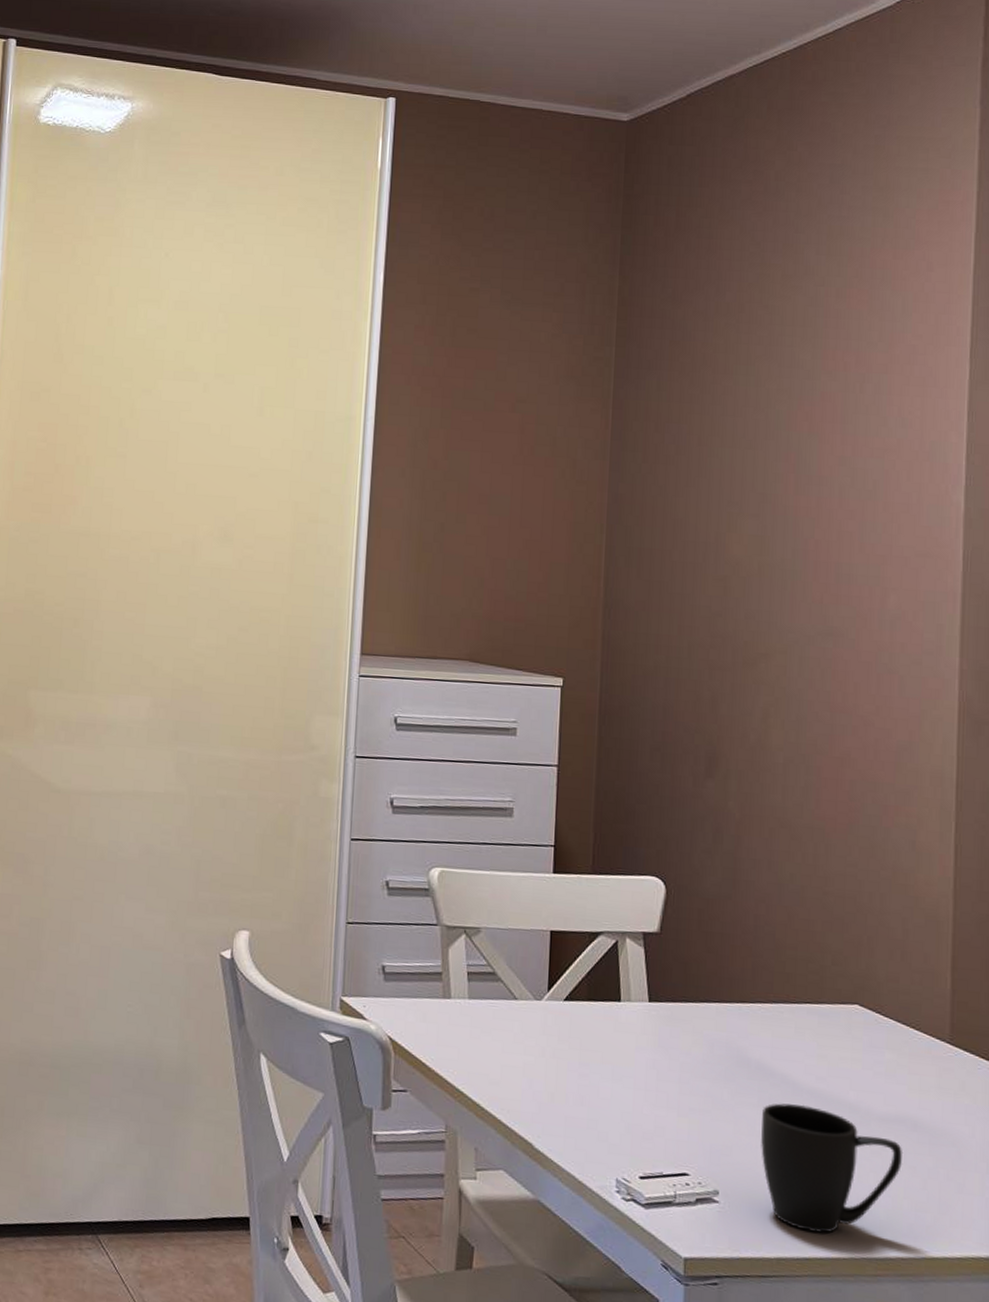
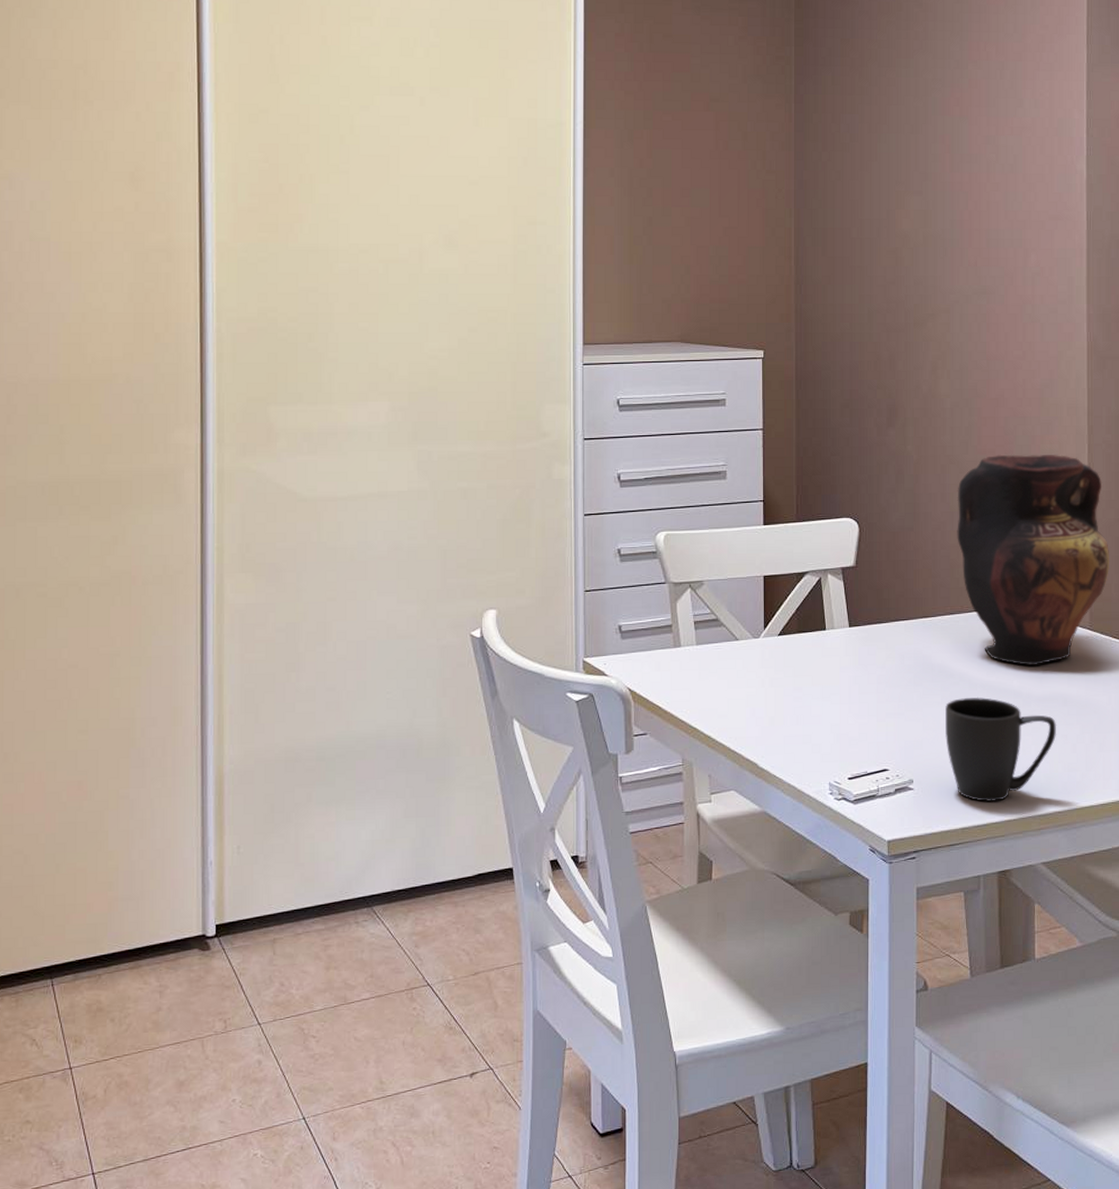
vase: none [785,823,979,1079] -> present [957,454,1109,666]

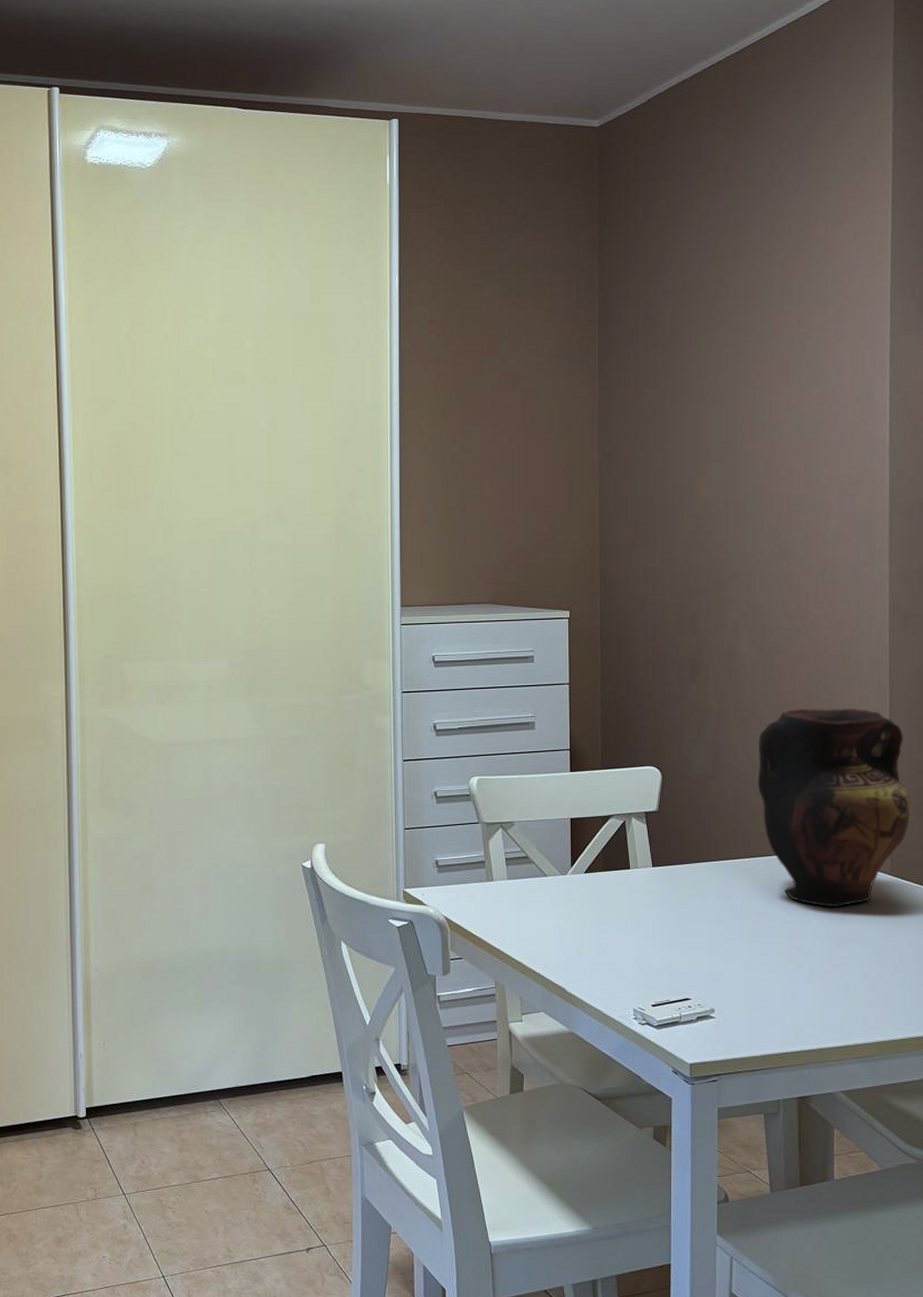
mug: present [945,696,1057,802] -> none [746,934,857,1032]

